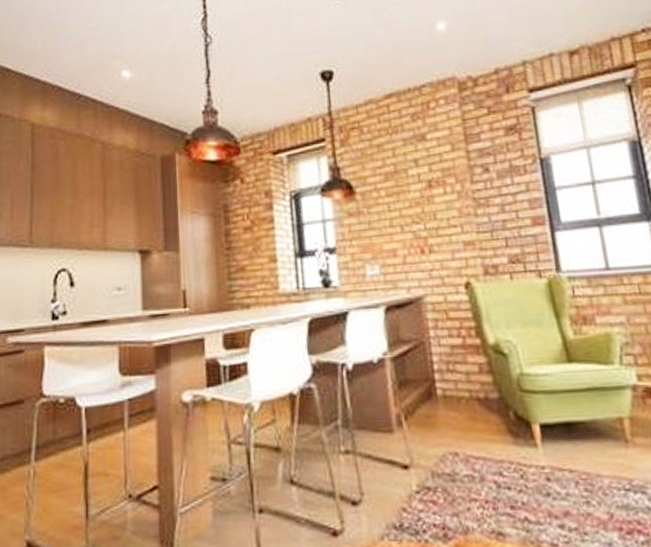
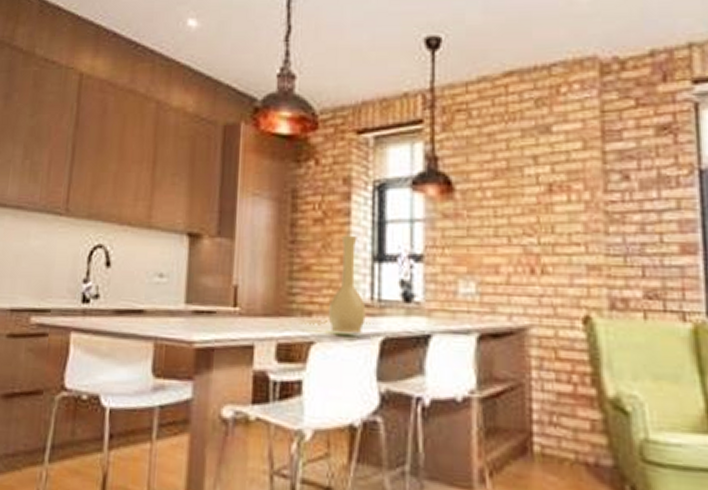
vase: none [262,238,295,320] -> present [328,235,366,334]

